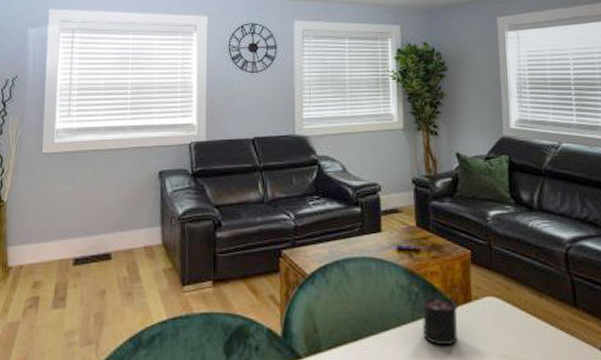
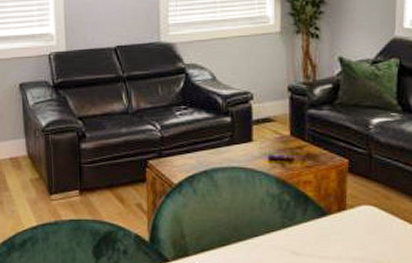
candle: present [420,289,459,346] -> none [292,198,332,252]

